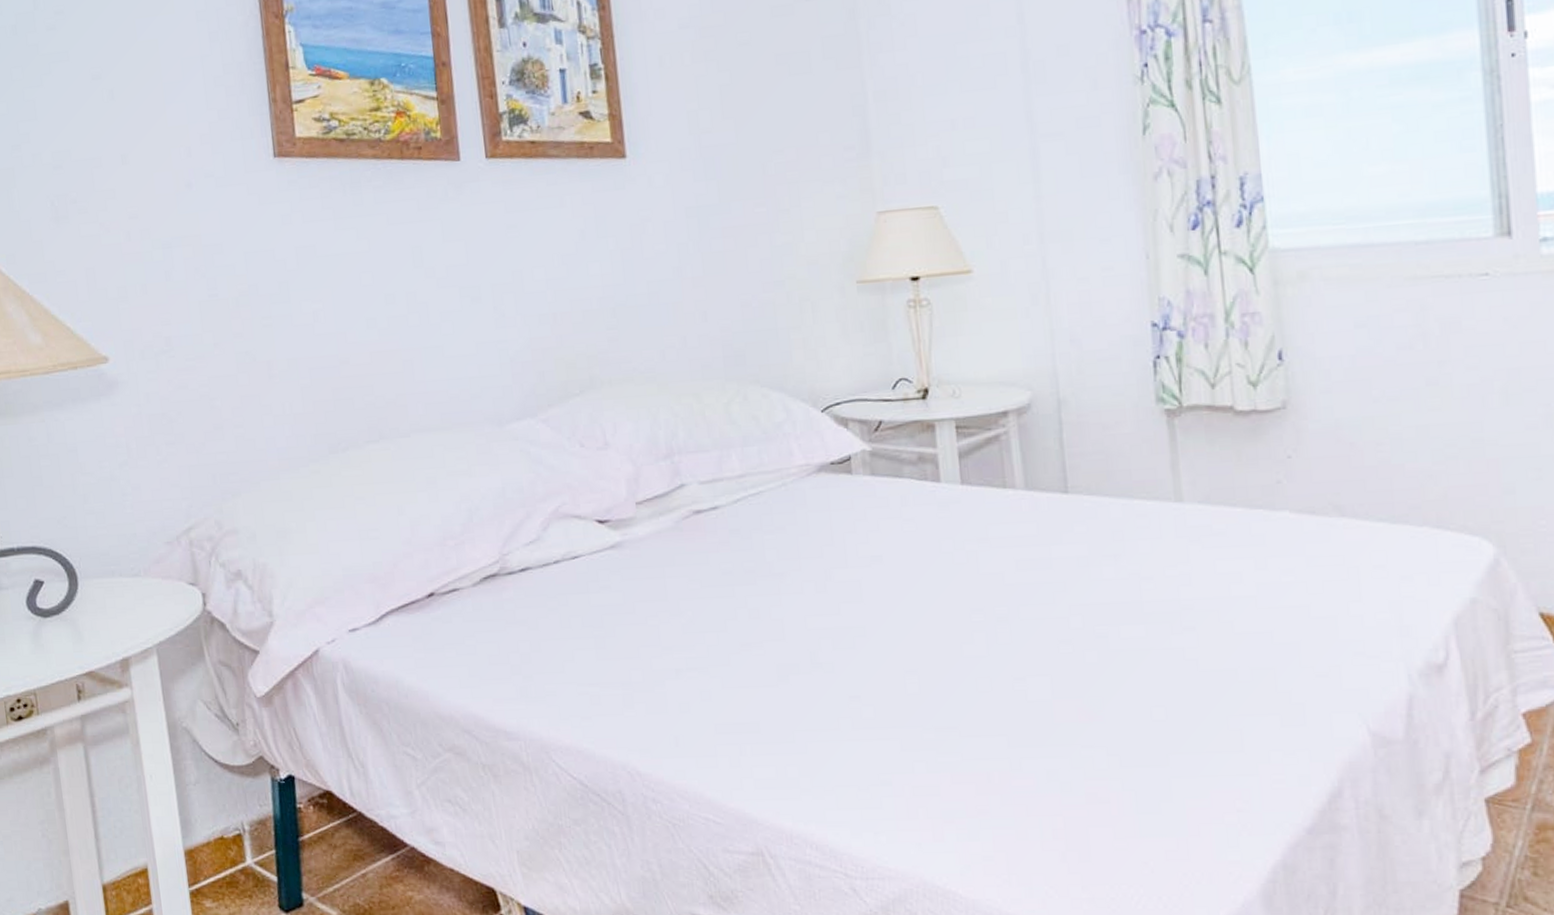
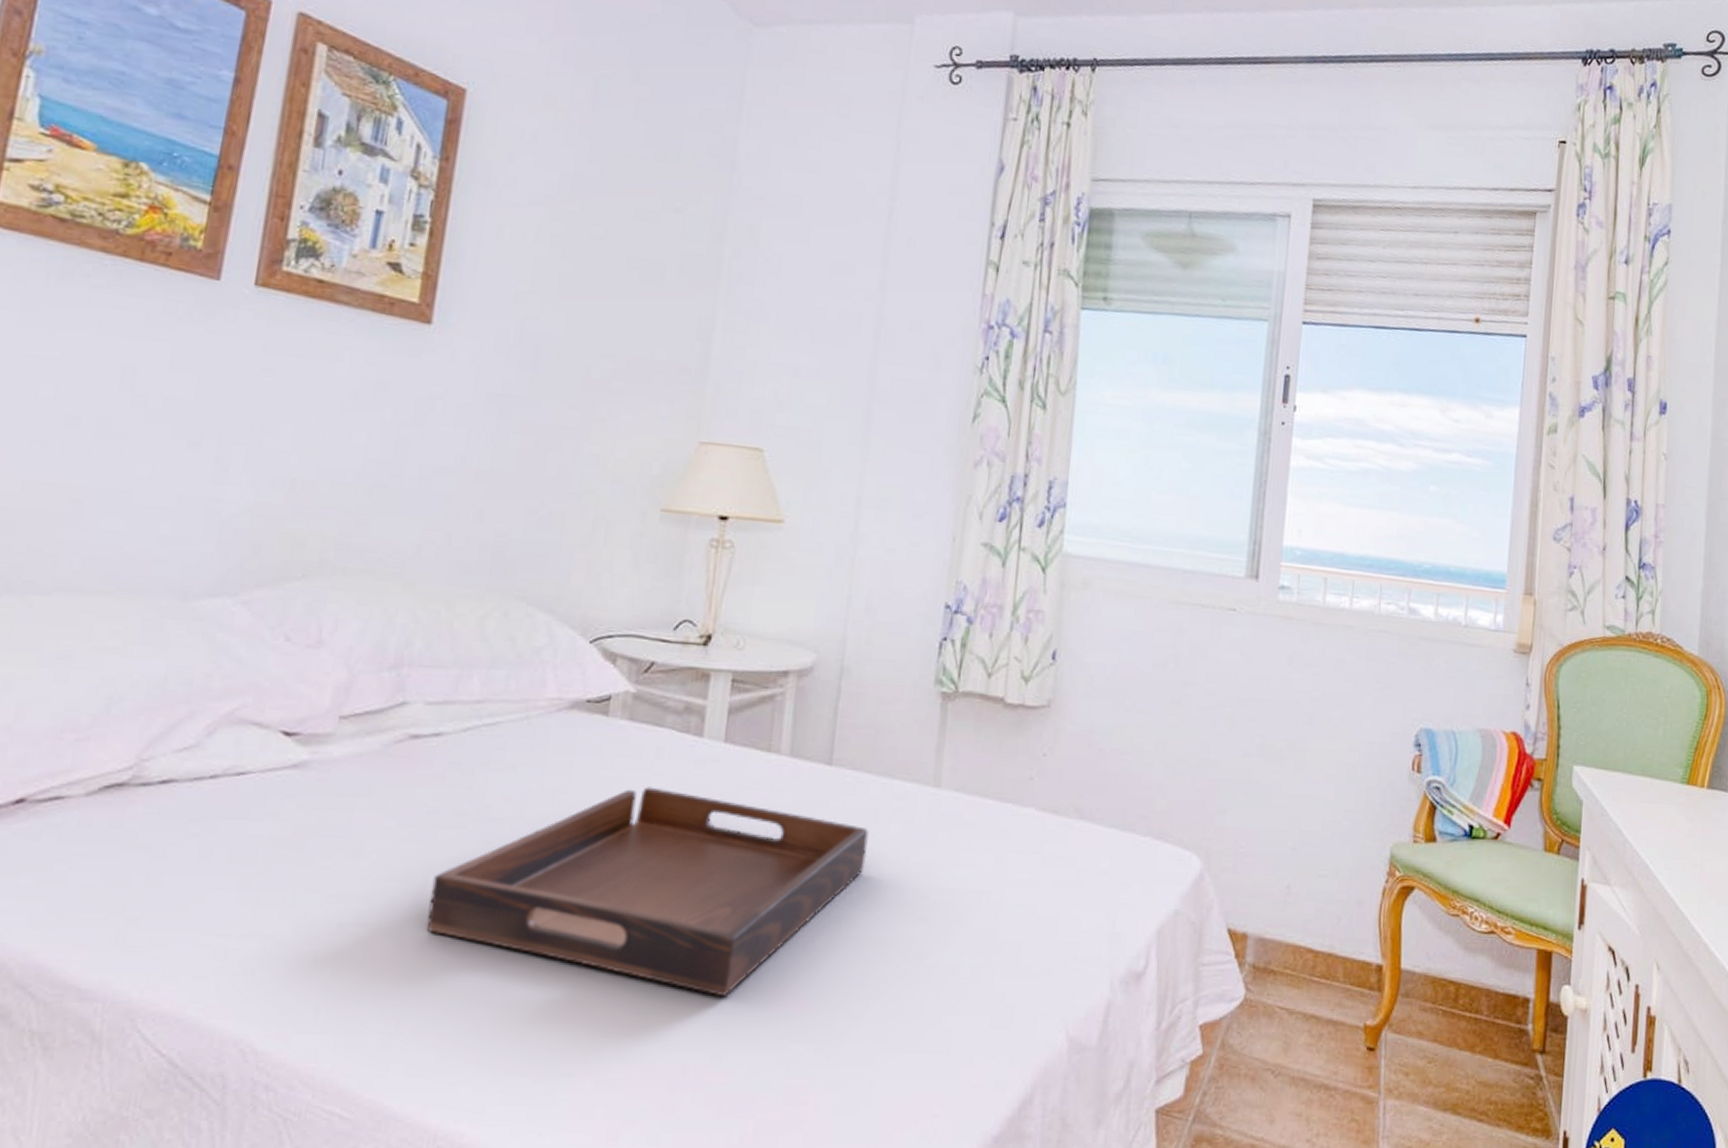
serving tray: none [740,532,1121,711] -> present [426,787,869,997]

